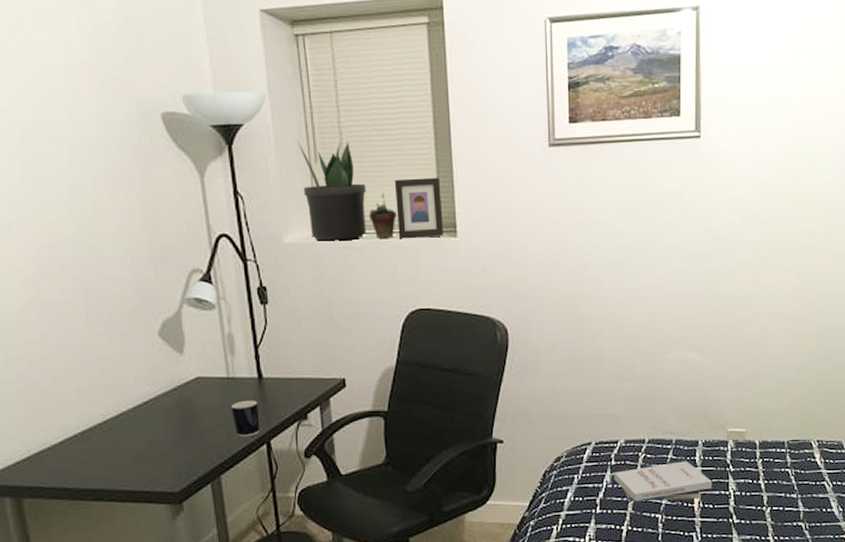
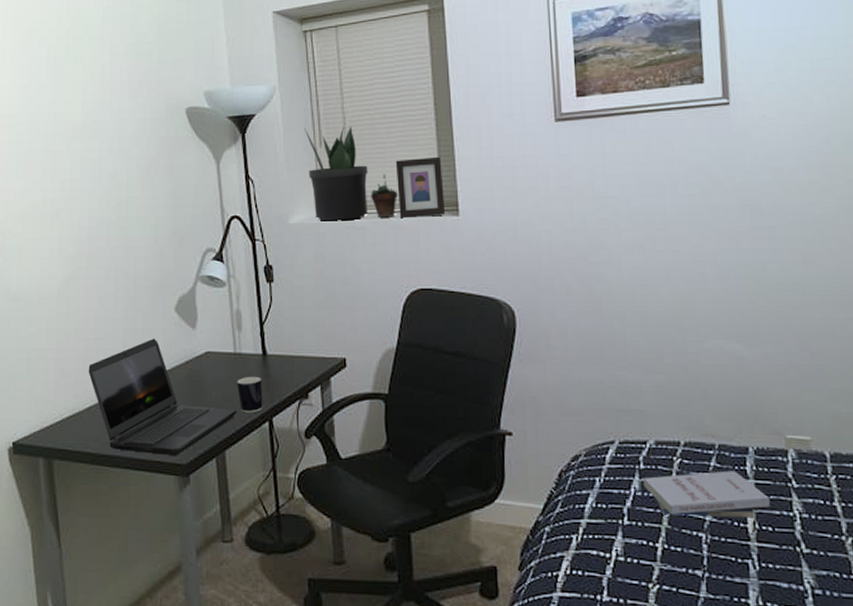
laptop computer: none [59,365,232,485] -> present [88,338,237,455]

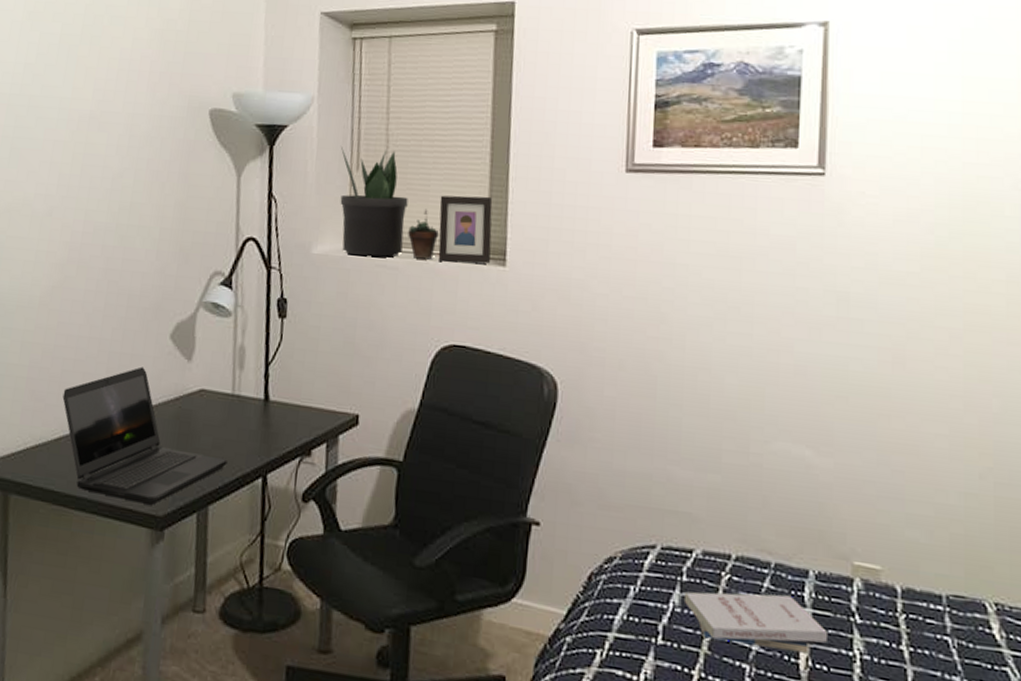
mug: present [236,376,263,414] -> none [230,422,261,467]

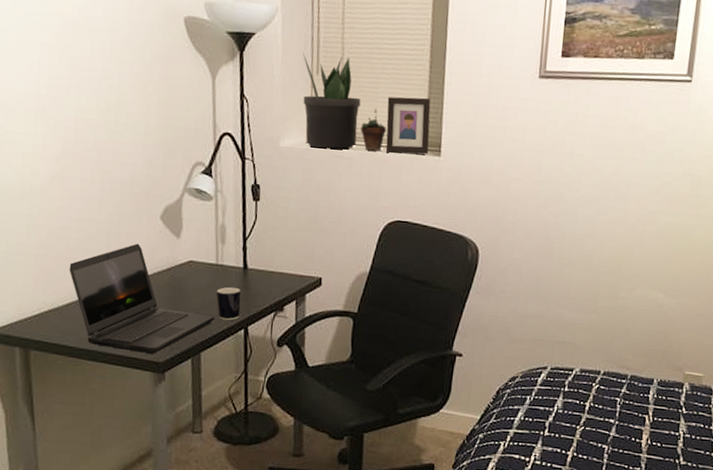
mug: none [230,422,261,467] -> present [215,286,242,321]
books: present [683,591,827,654] -> none [565,397,663,436]

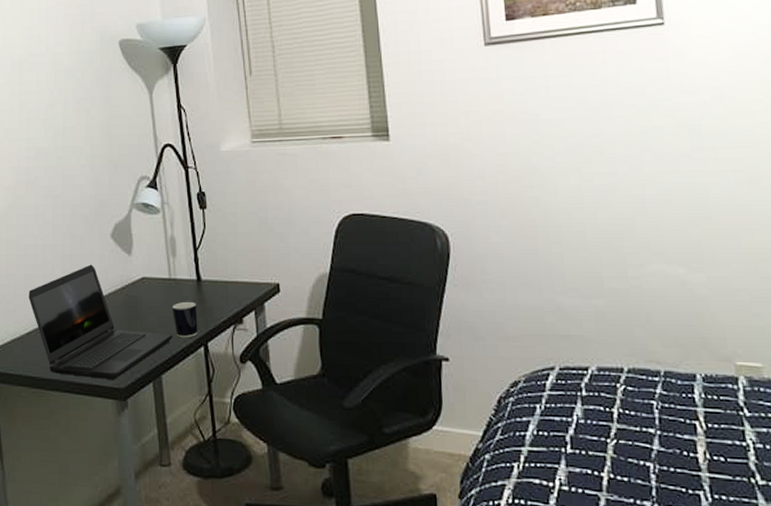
planter: present [303,53,361,150] -> none [234,53,298,148]
succulent plant: present [360,108,386,151] -> none [301,100,327,144]
picture frame: present [385,96,431,154] -> none [325,82,376,145]

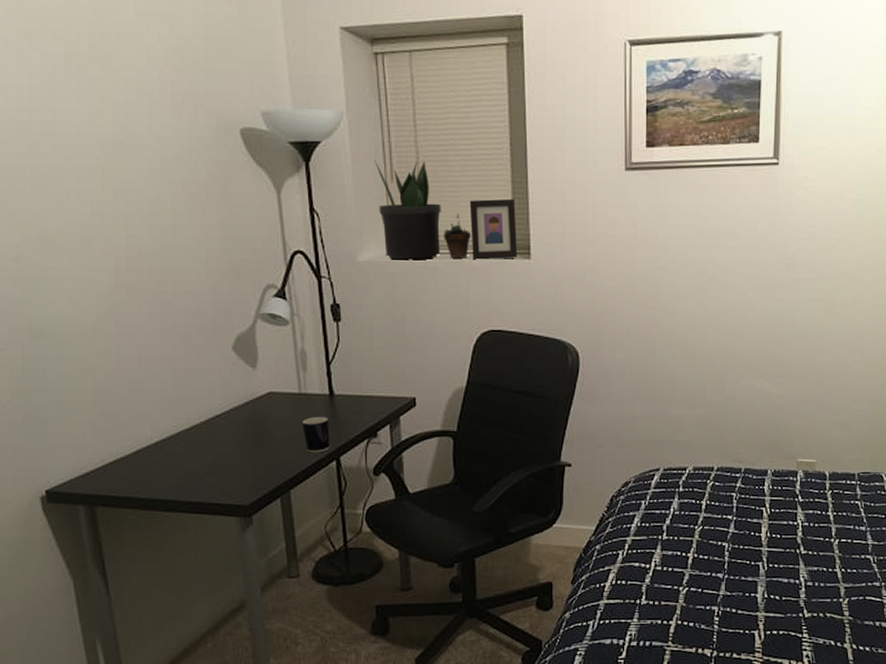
laptop computer: present [28,264,173,379] -> none [133,378,303,497]
planter: none [234,53,298,148] -> present [375,160,441,260]
succulent plant: none [301,100,327,144] -> present [444,213,470,258]
picture frame: none [325,82,376,145] -> present [469,198,518,260]

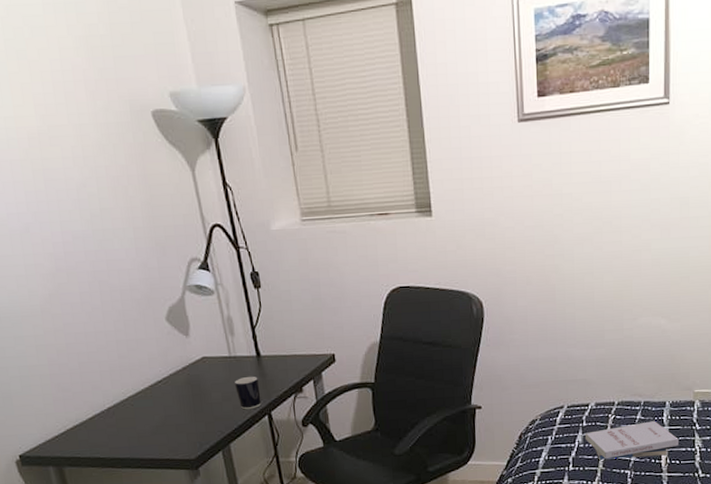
planter: present [375,160,441,260] -> none [279,128,346,227]
succulent plant: present [444,213,470,258] -> none [349,177,374,221]
picture frame: present [469,198,518,260] -> none [370,159,420,221]
books: none [681,490,780,530] -> present [585,421,679,460]

